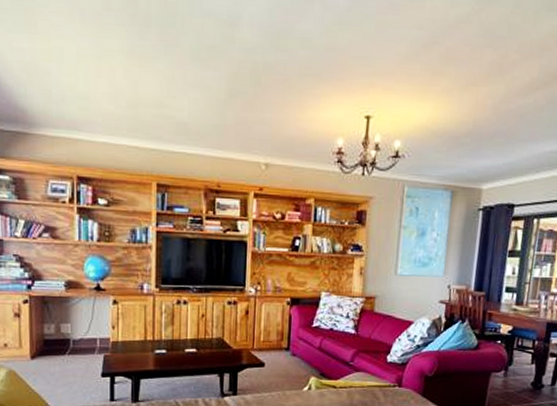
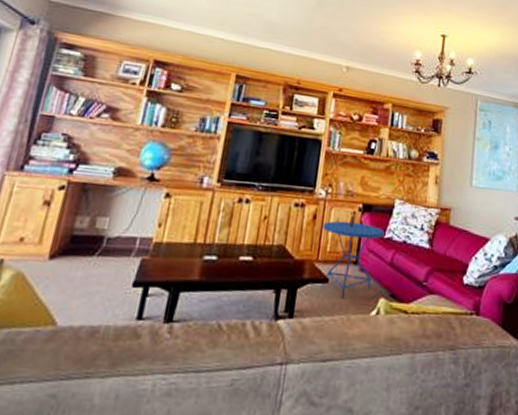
side table: none [255,305,313,379] -> present [323,211,386,299]

